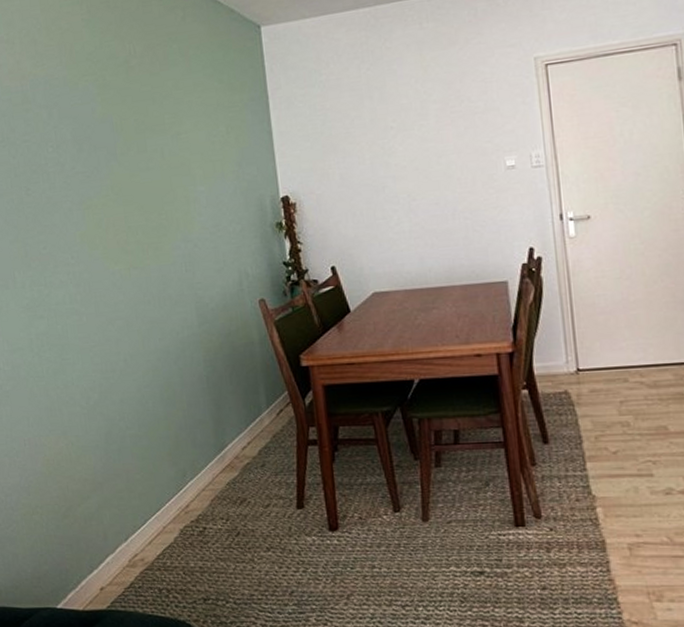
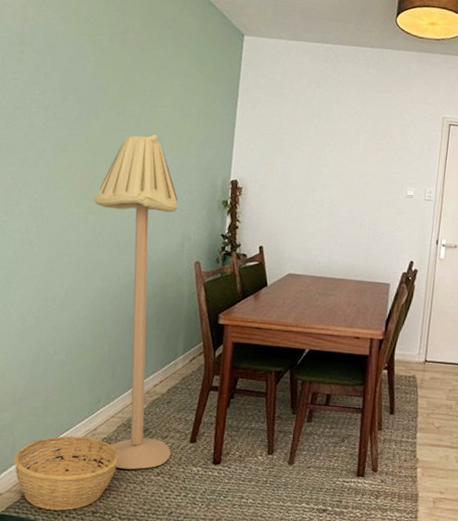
basket: none [107,516,221,601] -> present [13,435,120,511]
floor lamp: none [132,164,279,547] -> present [93,134,178,470]

